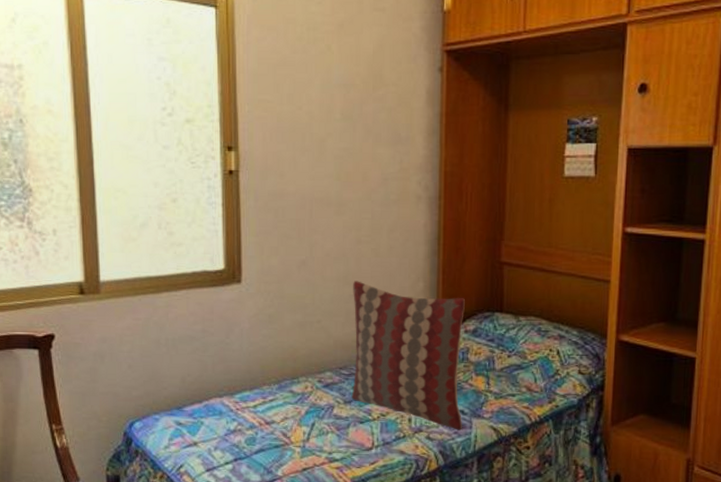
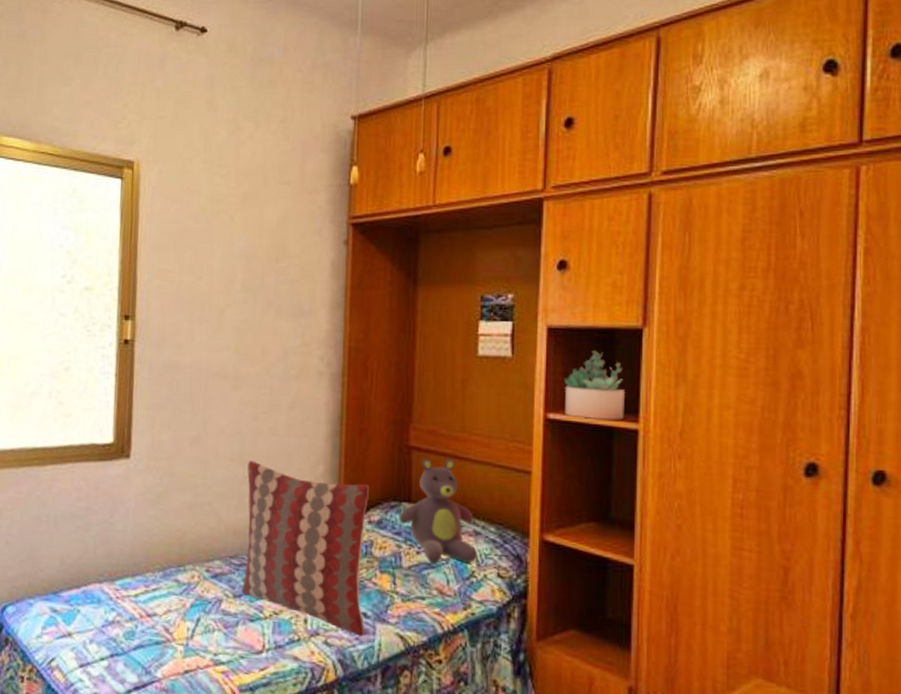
stuffed bear: none [492,271,561,365] -> present [398,458,477,564]
succulent plant: none [641,169,696,233] -> present [564,351,626,420]

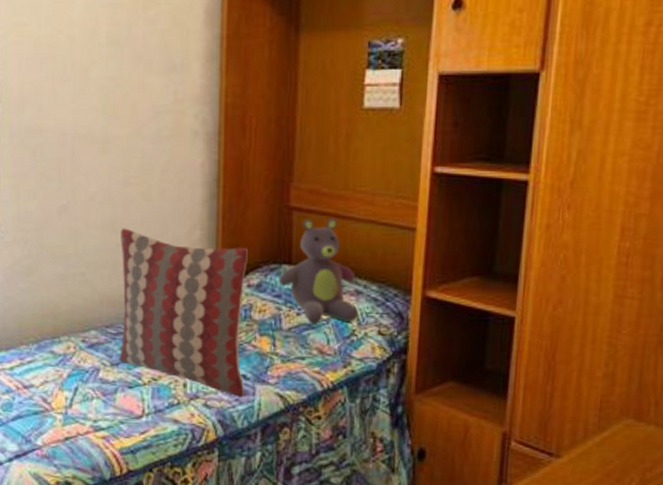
succulent plant: present [564,351,626,420] -> none [453,98,518,173]

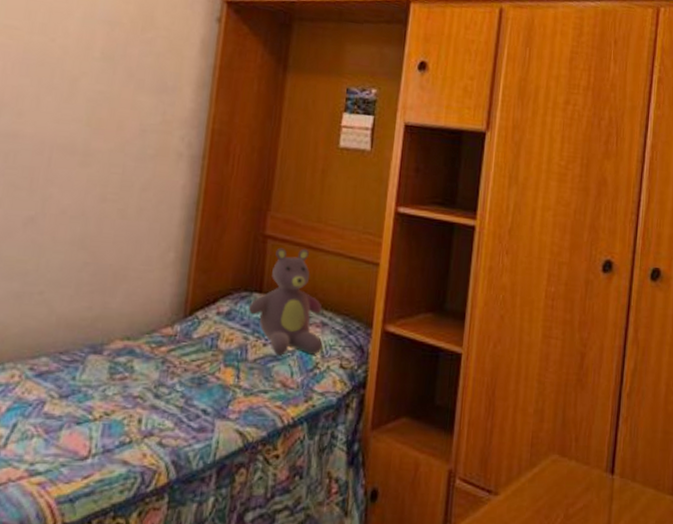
pillow: present [119,228,248,397] -> none [69,245,221,435]

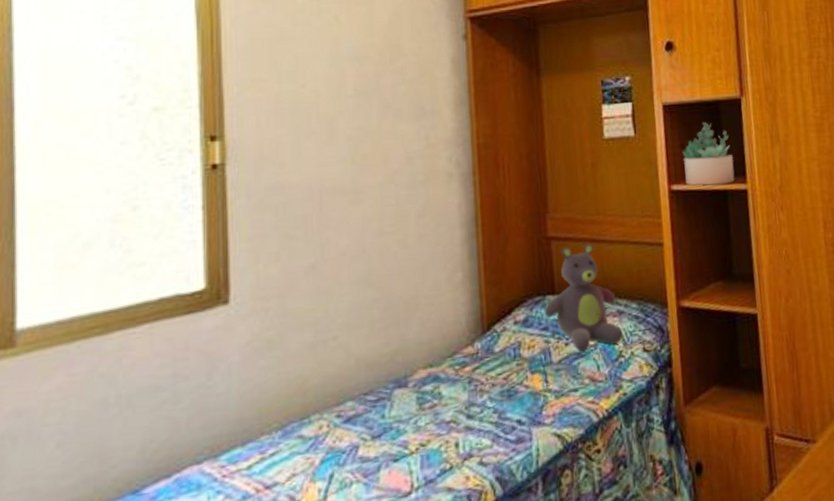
succulent plant: none [414,150,468,217] -> present [682,122,735,187]

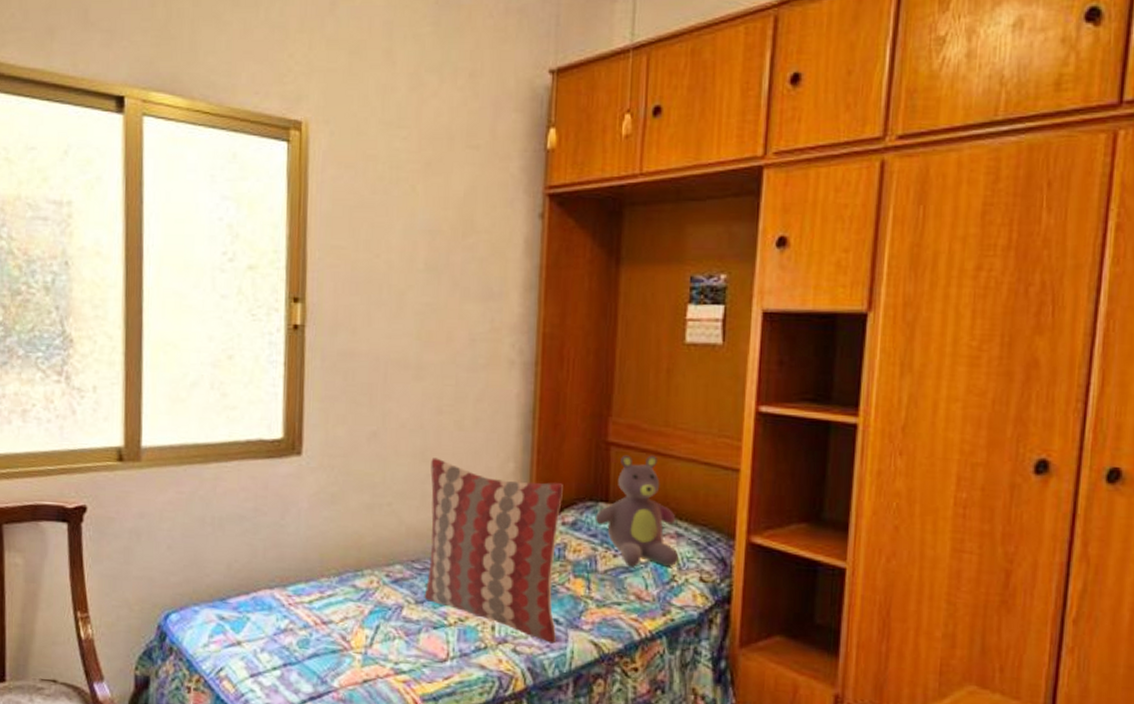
pillow: none [377,280,521,447] -> present [424,457,563,644]
succulent plant: present [682,122,735,187] -> none [778,338,846,414]

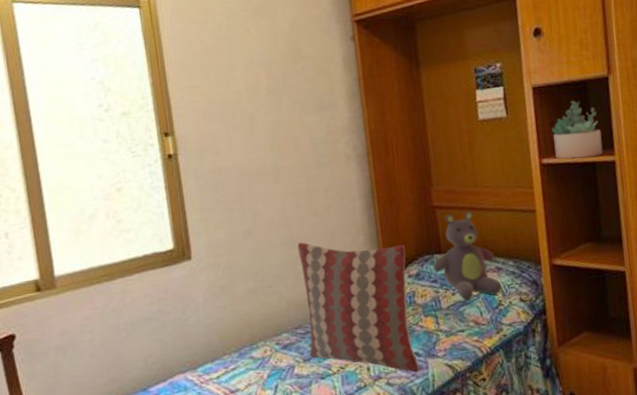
succulent plant: none [778,338,846,414] -> present [551,101,603,159]

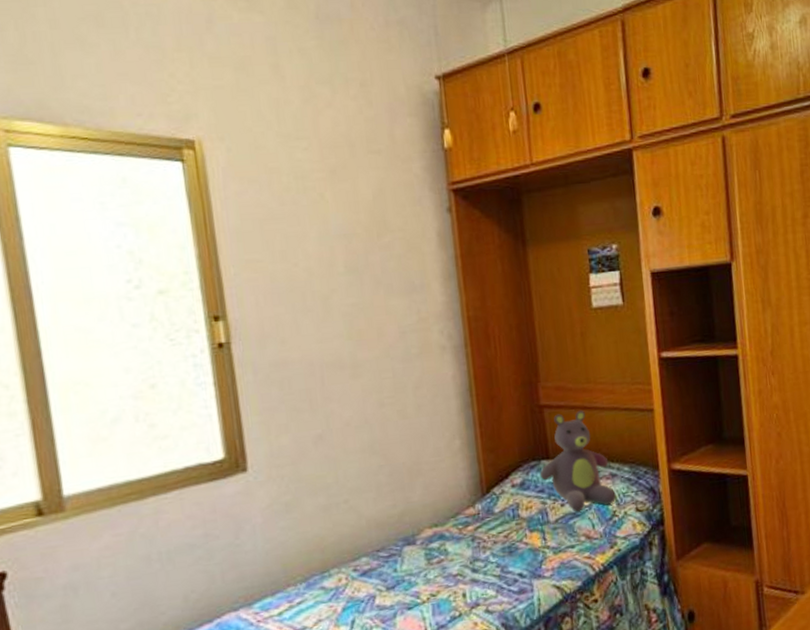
pillow: present [297,242,419,373] -> none [380,448,523,597]
succulent plant: present [551,101,603,159] -> none [671,288,725,353]

